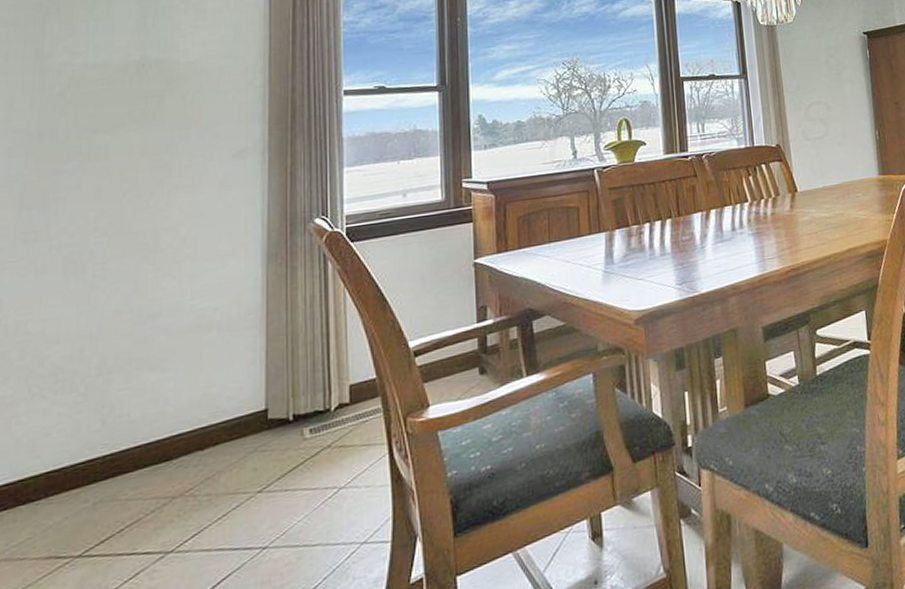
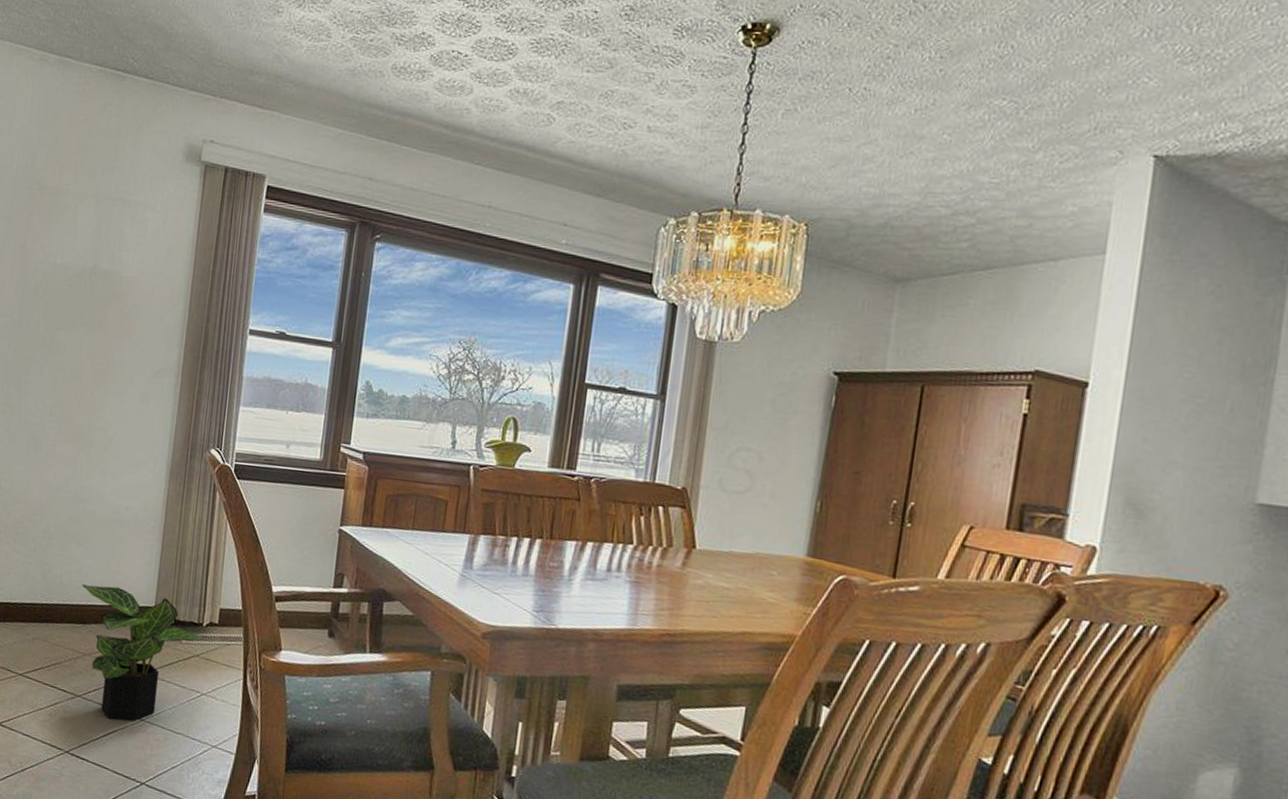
potted plant: none [161,395,335,565] -> present [82,584,205,721]

